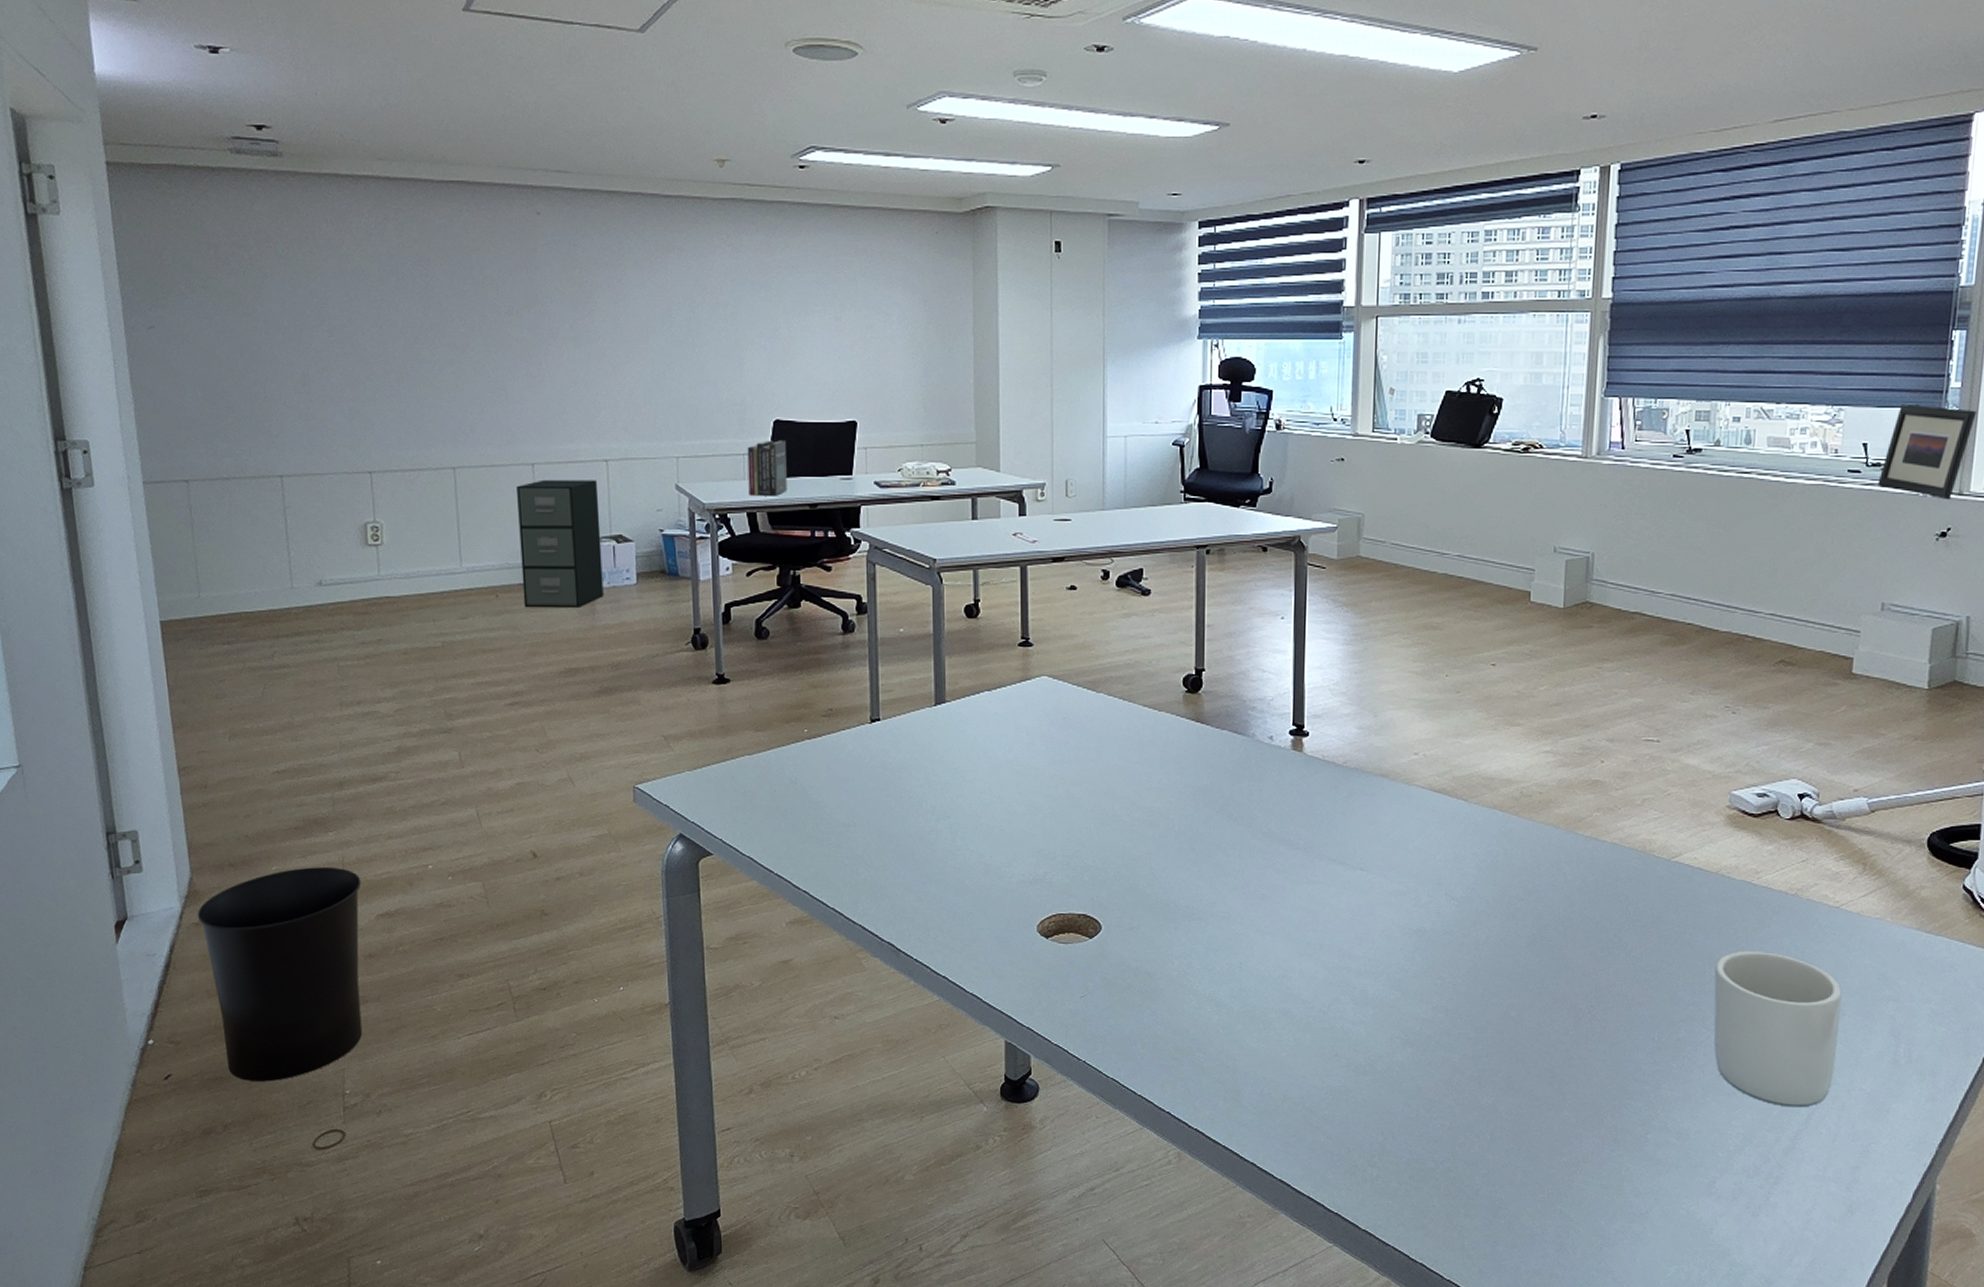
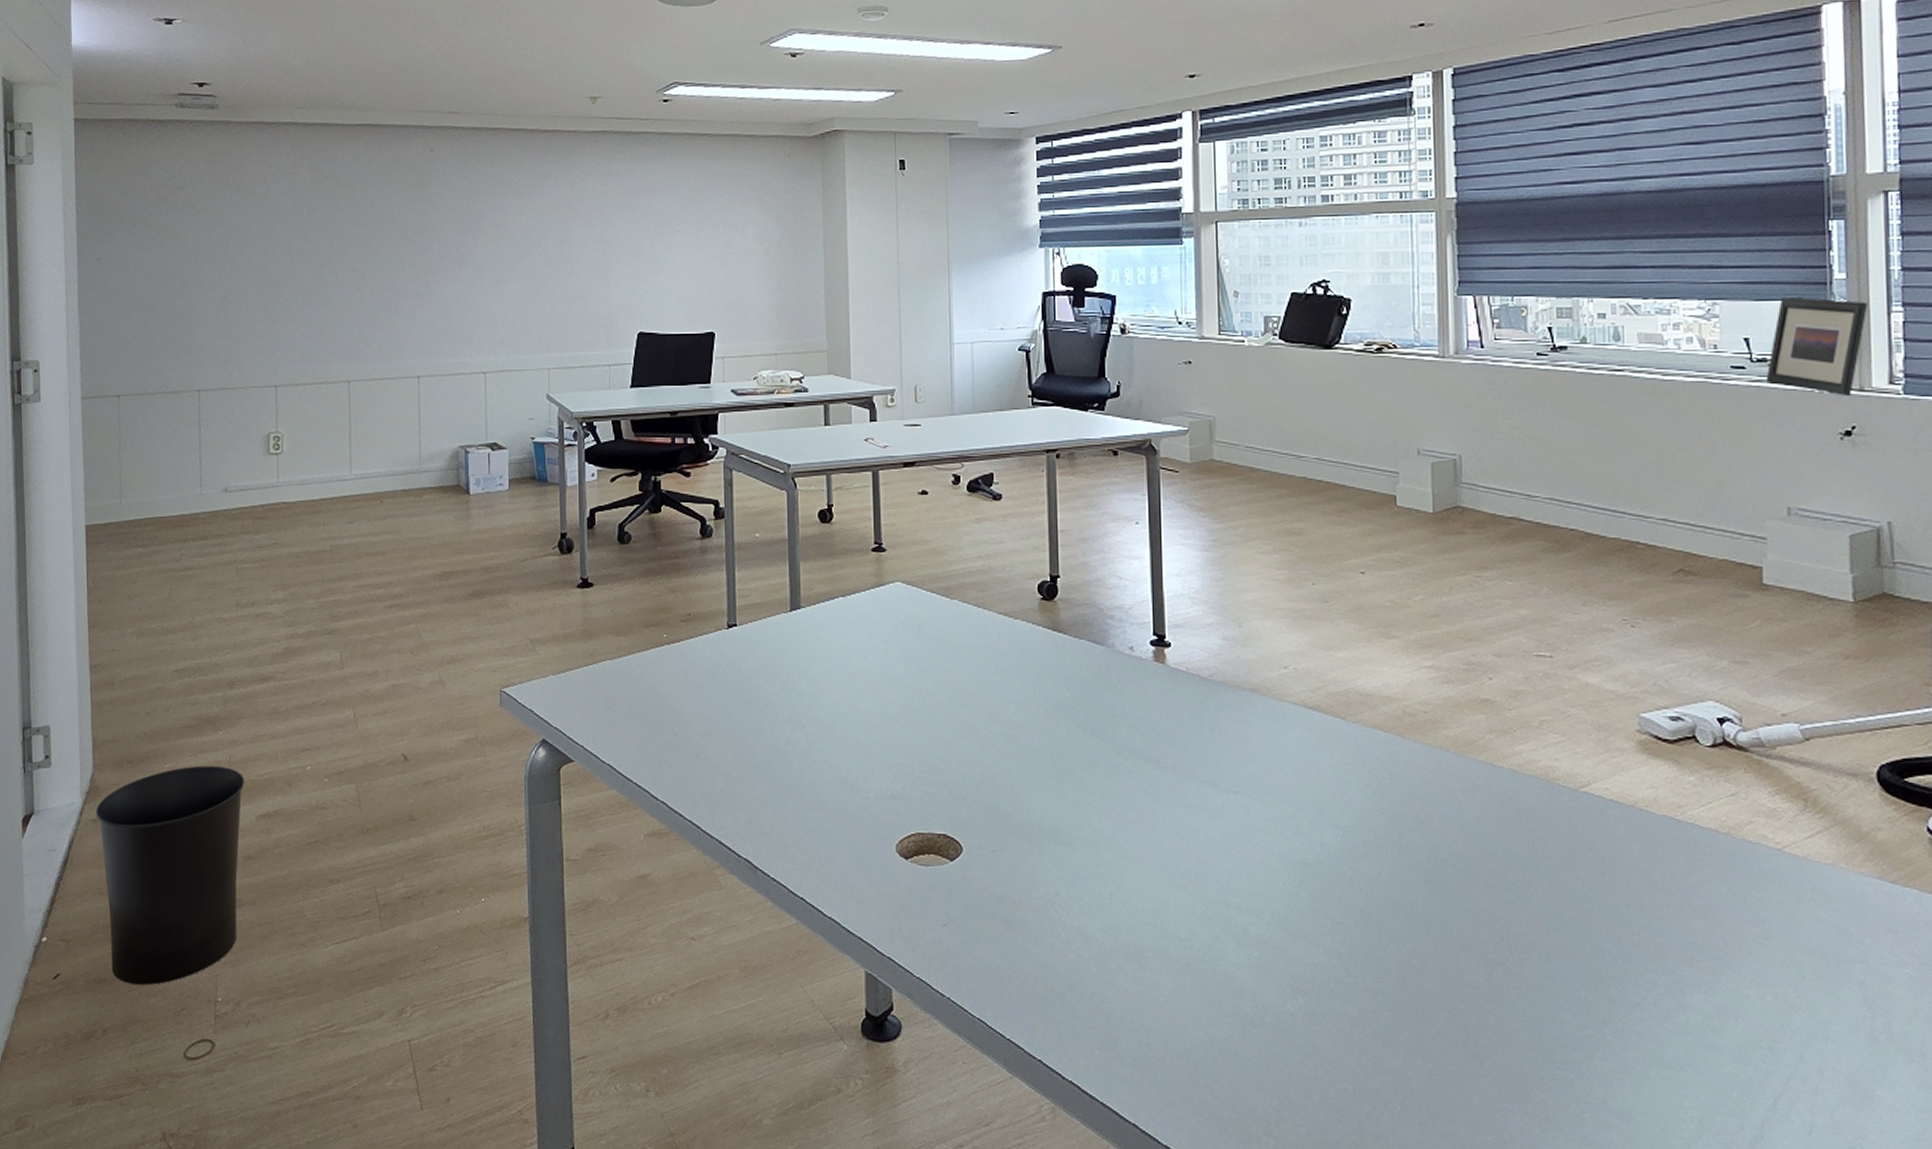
filing cabinet: present [517,479,604,609] -> none [403,391,478,514]
books: present [747,440,787,496] -> none [613,351,649,404]
mug: present [1713,950,1843,1108] -> none [1643,896,1800,1089]

